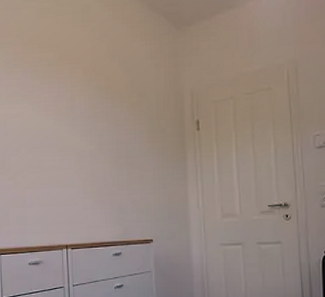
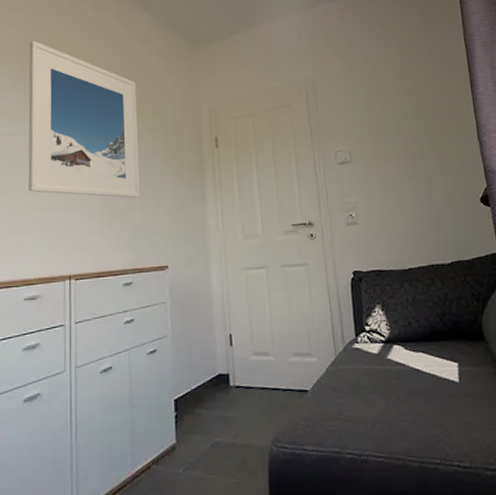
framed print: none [20,24,126,177] -> present [28,40,140,198]

